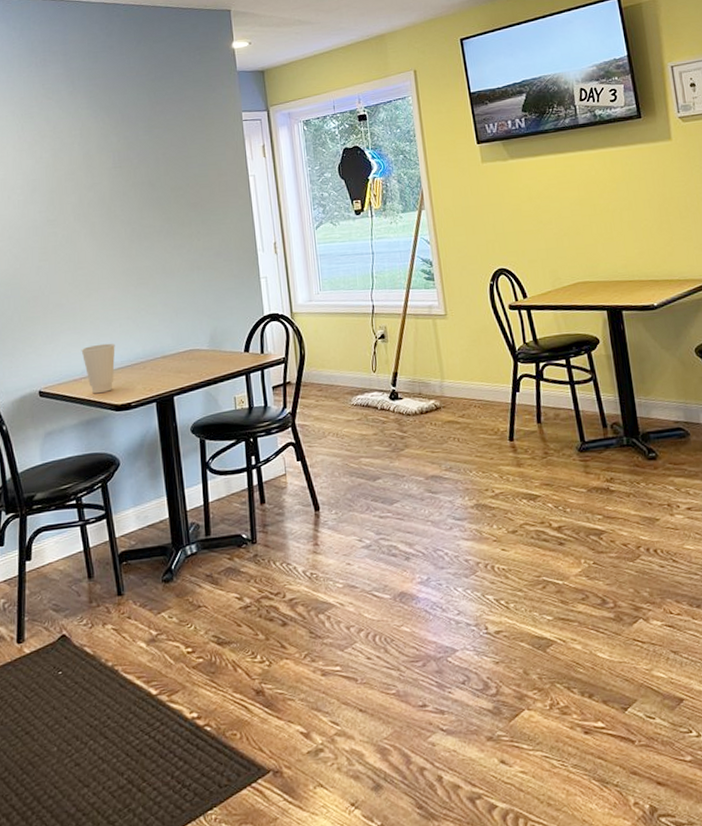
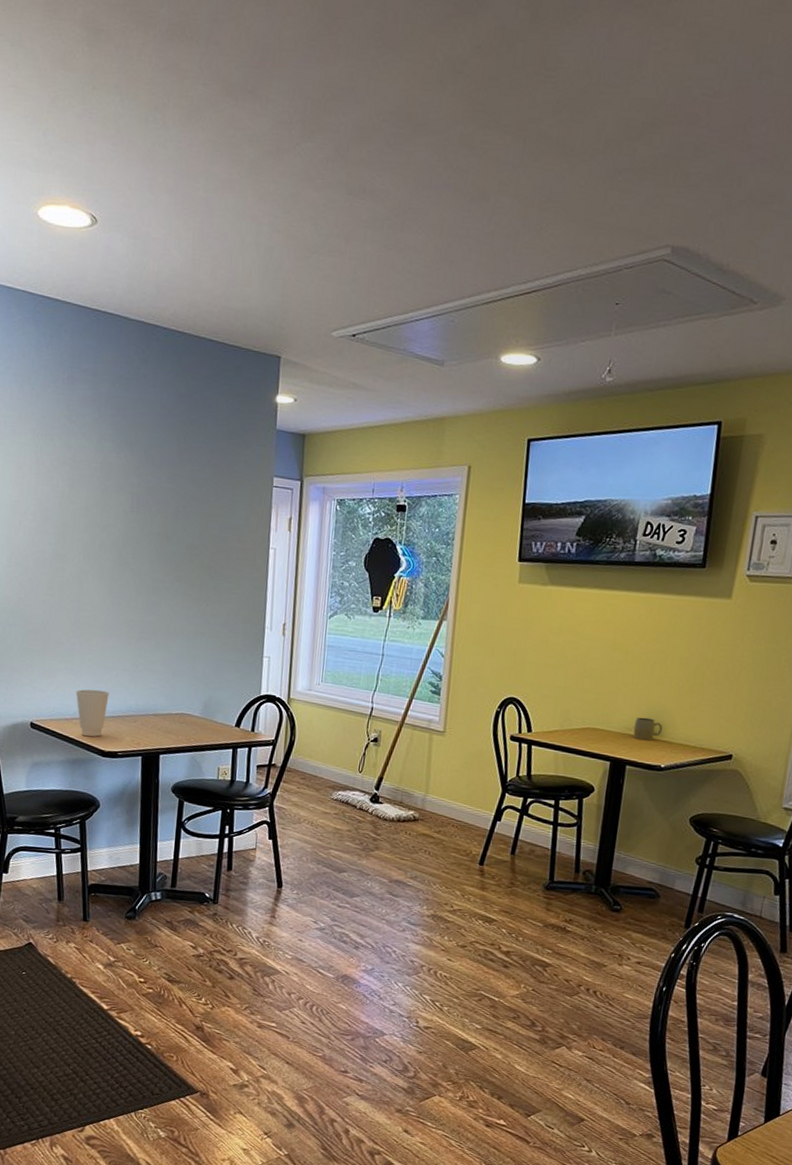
mug: none [618,261,646,285] -> present [633,717,662,742]

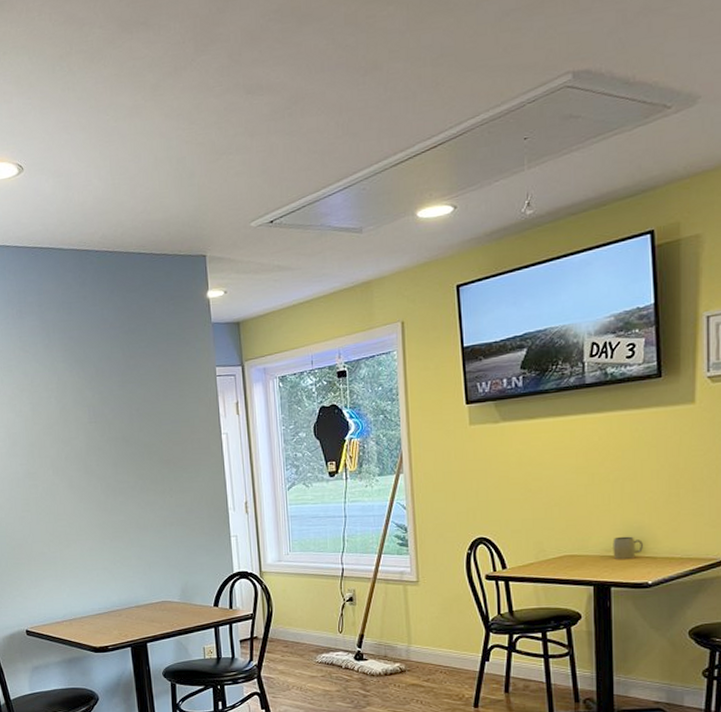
cup: present [75,689,109,737] -> none [62,591,93,636]

